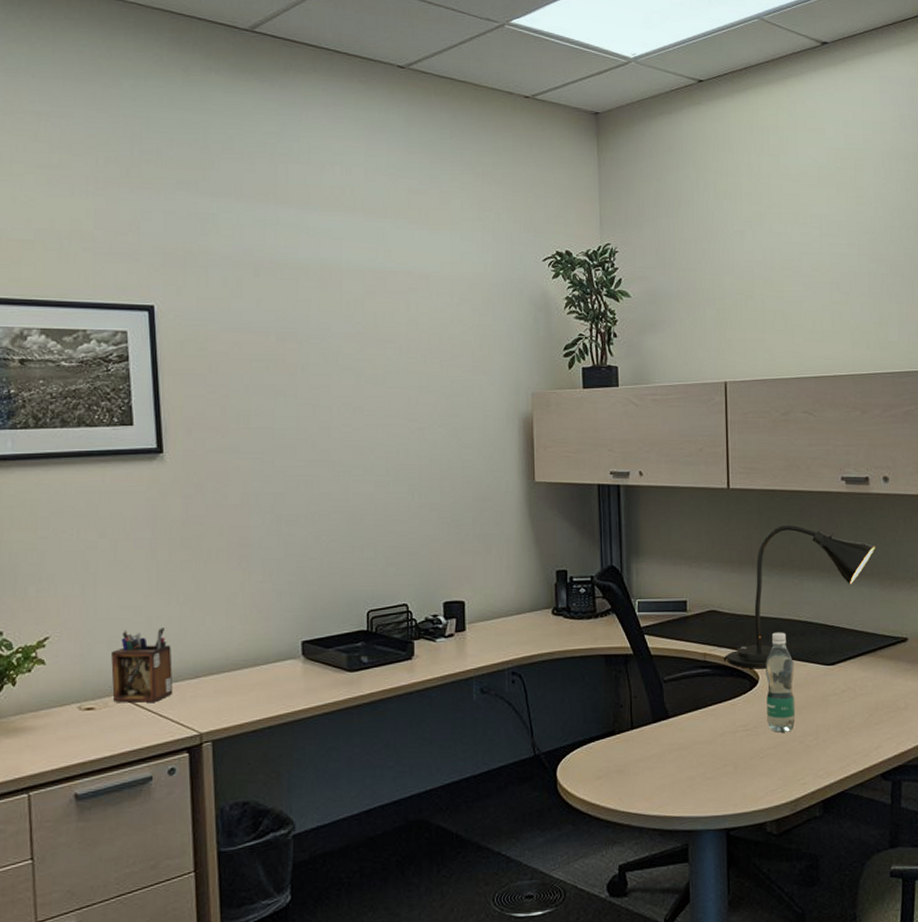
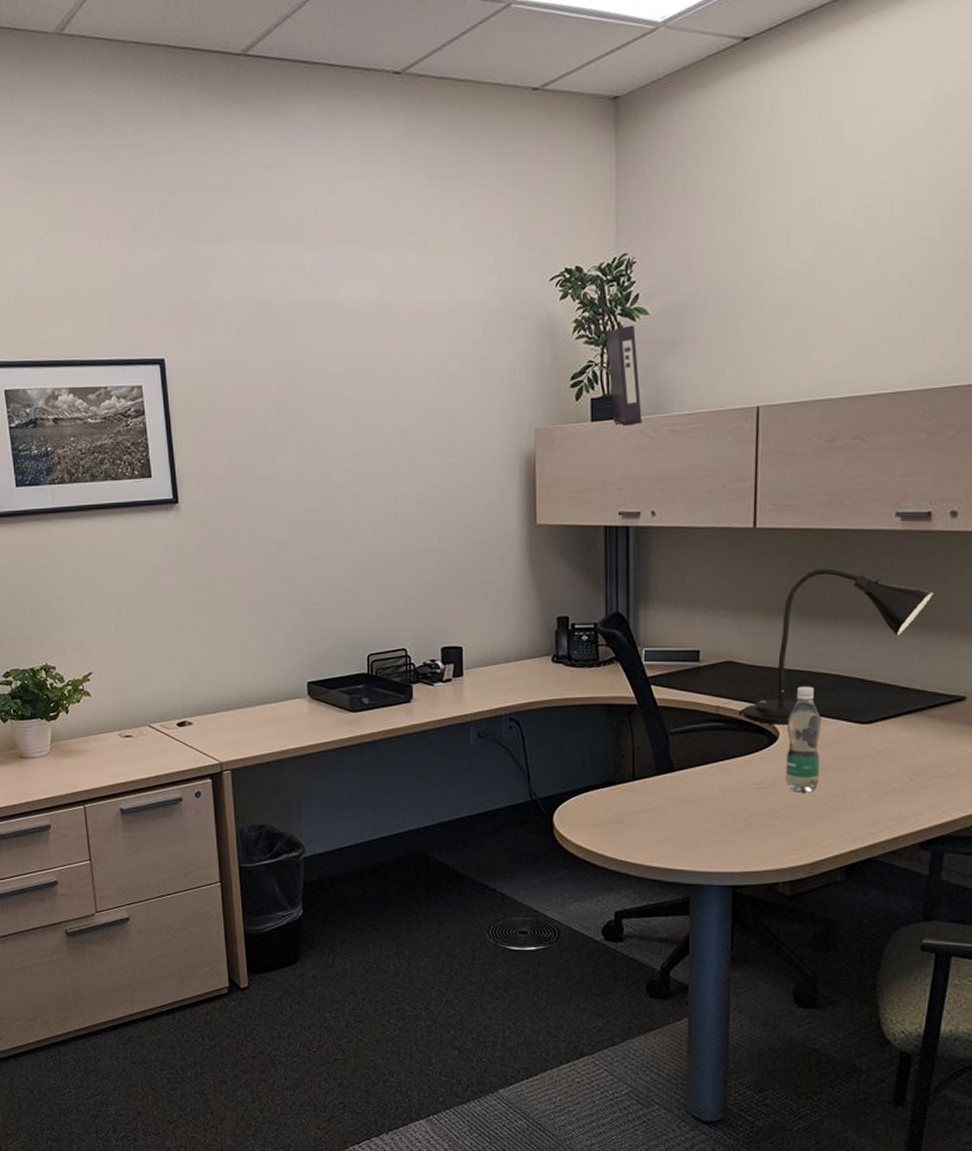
desk organizer: present [111,628,174,703] -> none [143,666,197,733]
binder: none [593,305,628,394] -> present [605,325,642,426]

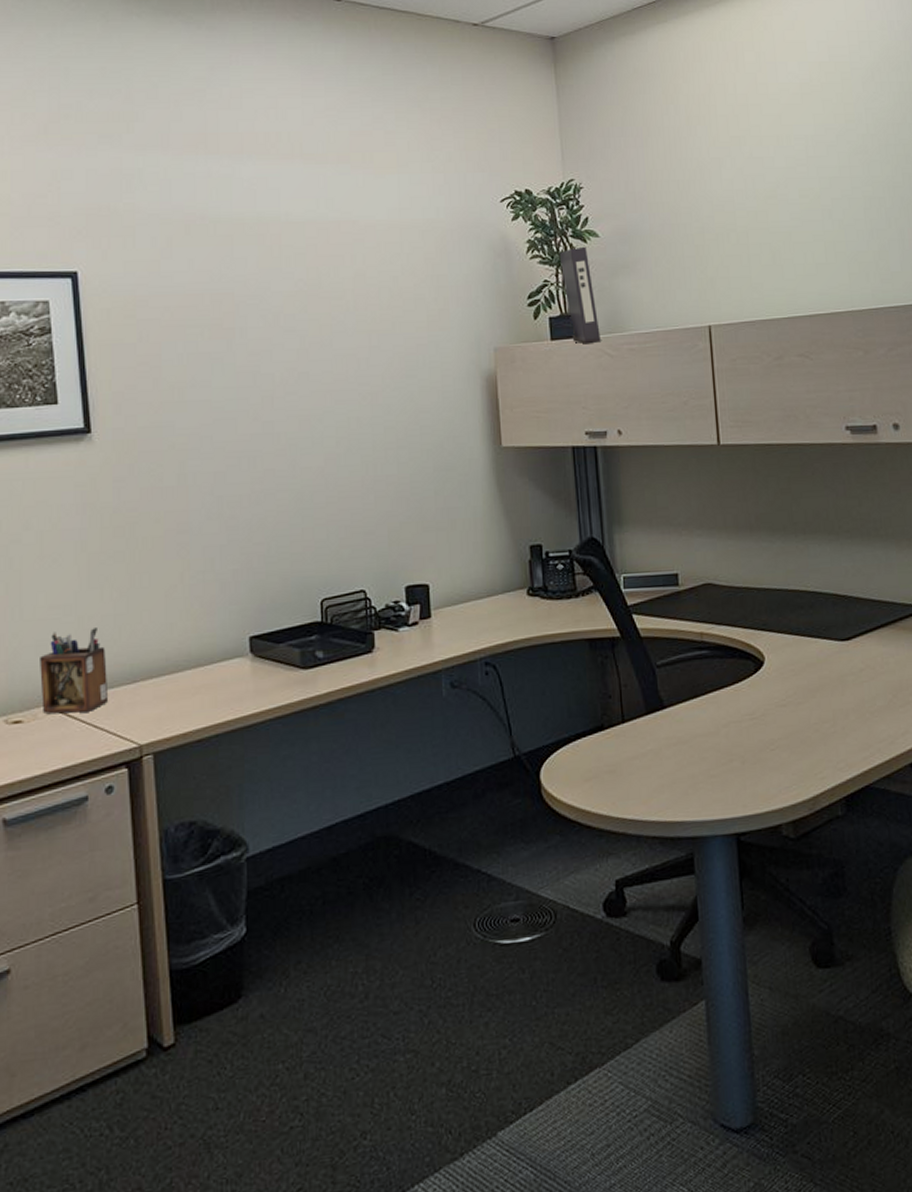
desk organizer: none [143,666,197,733] -> present [40,628,109,714]
desk lamp: present [738,567,933,725] -> none [722,482,889,649]
bottle: present [786,686,822,793] -> none [771,605,809,721]

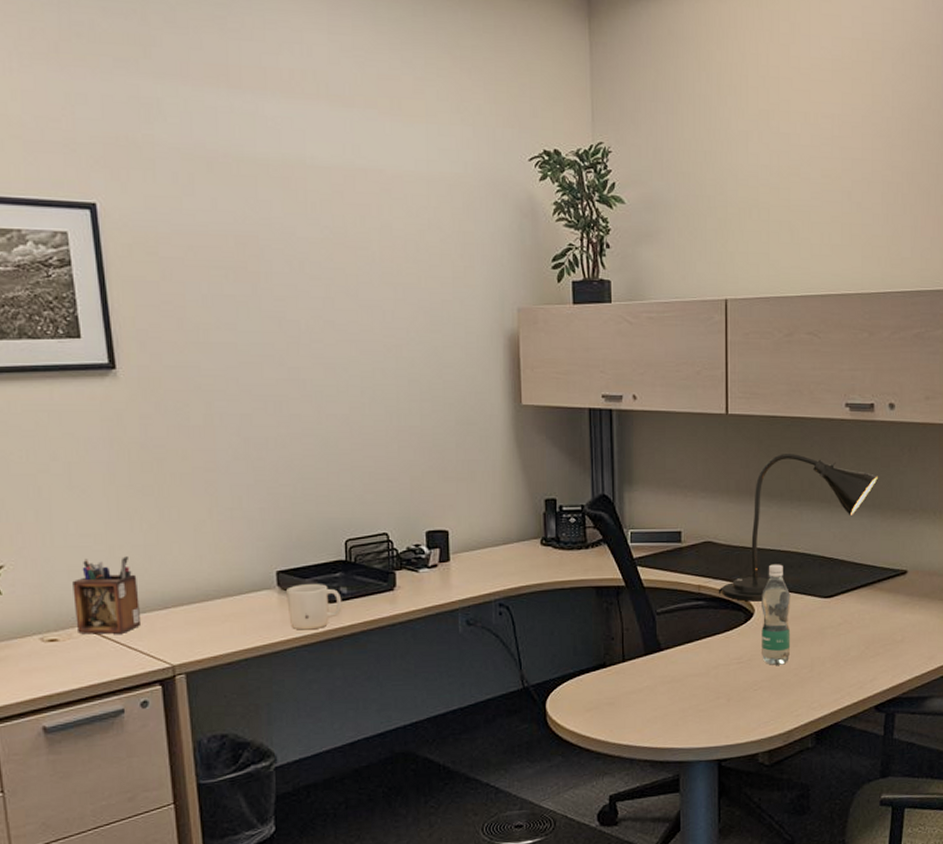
mug: none [260,648,318,701] -> present [286,584,342,630]
binder: present [559,246,601,345] -> none [584,212,621,310]
desk lamp: none [722,482,889,649] -> present [718,453,878,602]
bottle: none [771,605,809,721] -> present [762,564,791,665]

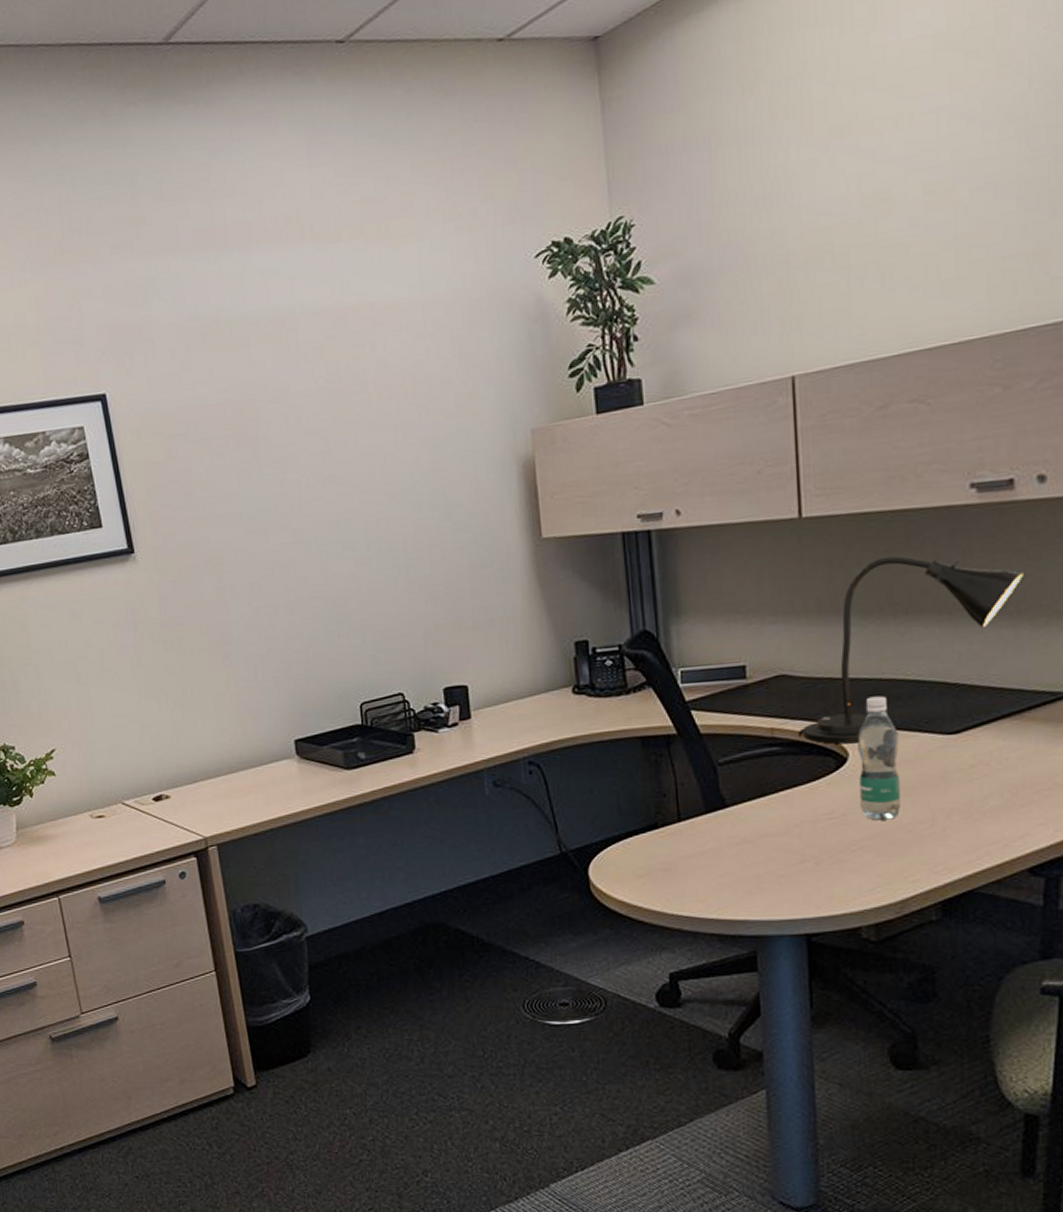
desk organizer: present [73,556,142,634] -> none [113,734,175,810]
mug: present [286,584,342,630] -> none [305,750,362,799]

